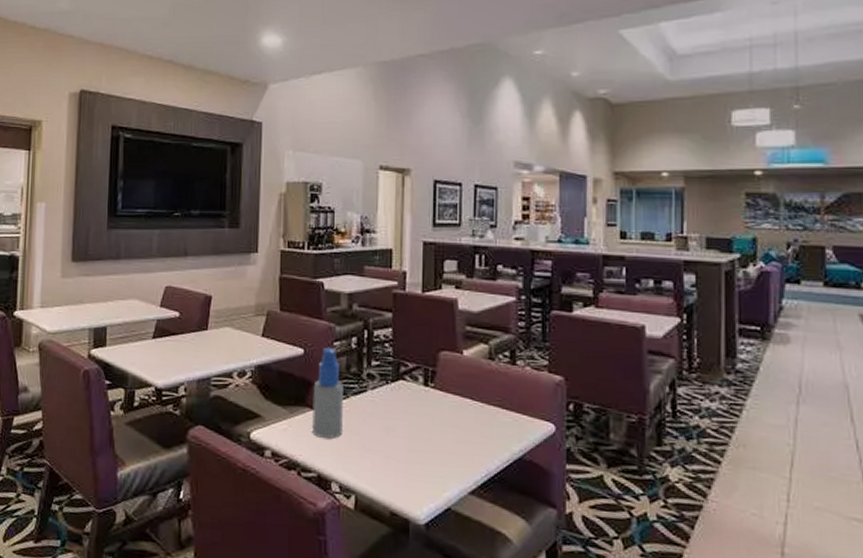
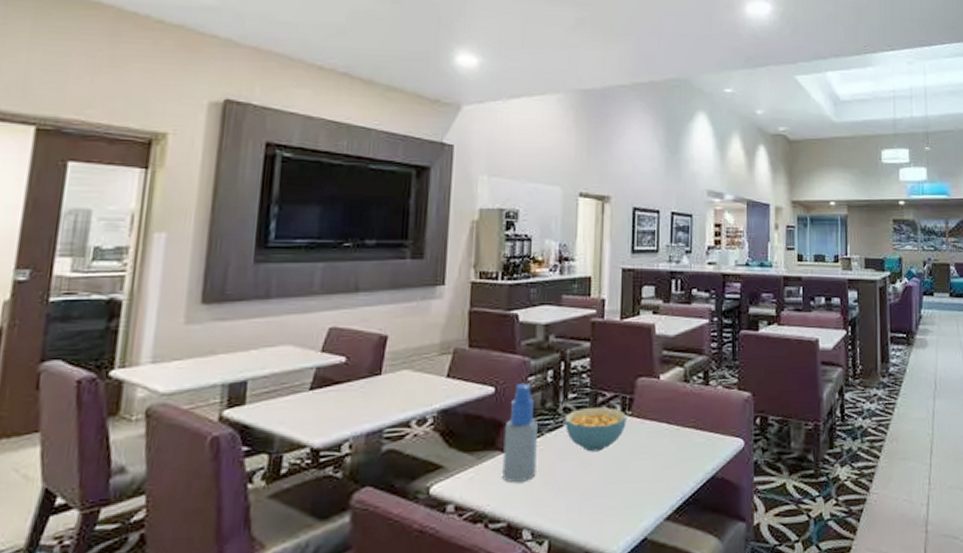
cereal bowl: none [369,376,429,419] -> present [565,407,626,452]

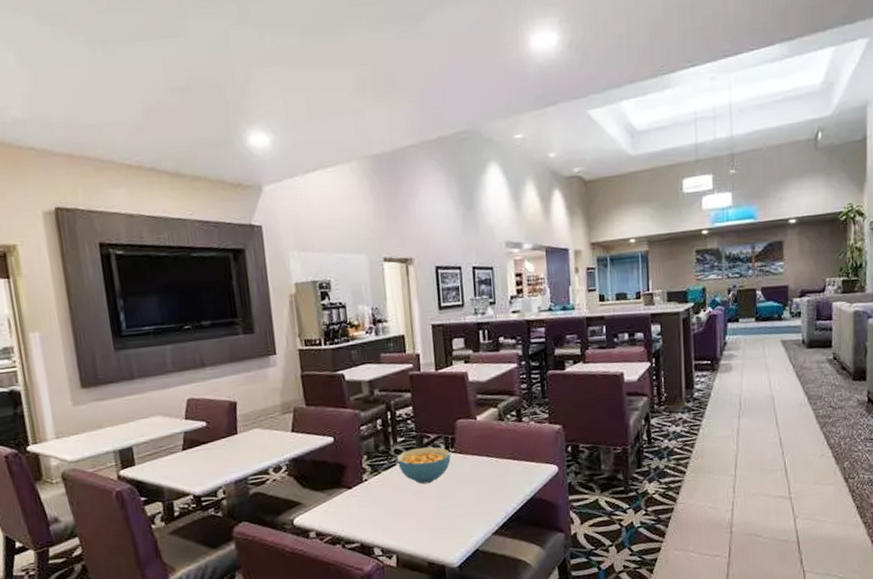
spray bottle: present [502,382,538,482] -> none [346,431,379,512]

